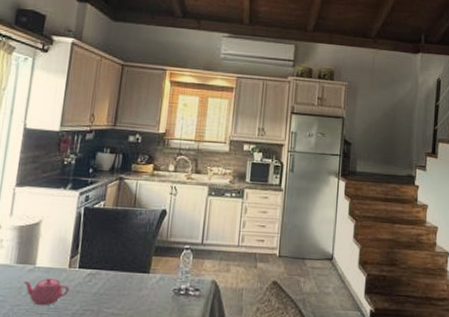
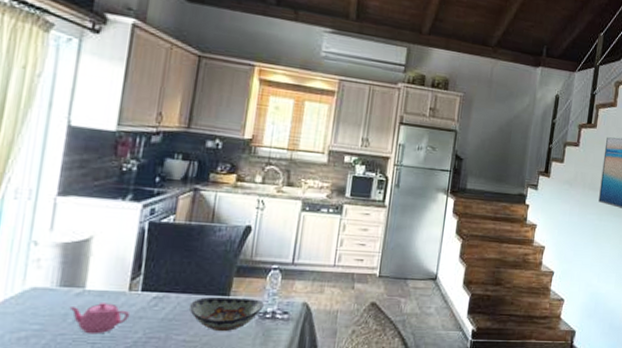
decorative bowl: none [116,274,179,307] -> present [188,297,265,332]

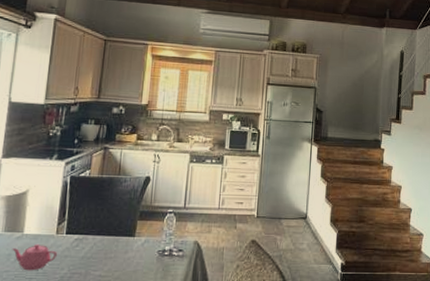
decorative bowl: present [188,297,265,332] -> none [102,238,164,268]

